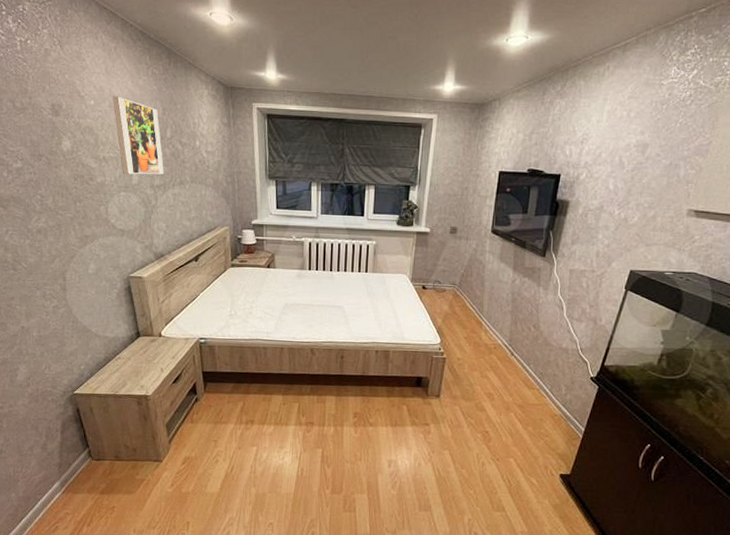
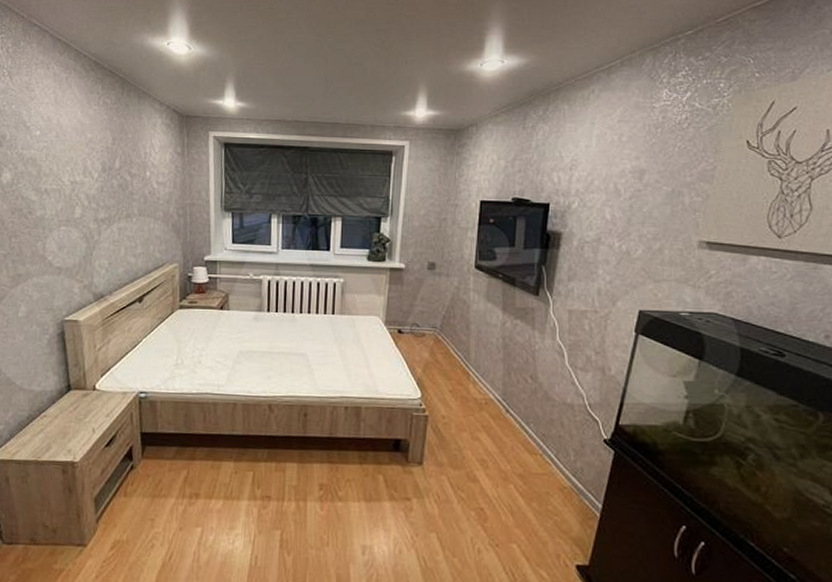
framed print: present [112,96,164,175] -> none [59,126,110,208]

